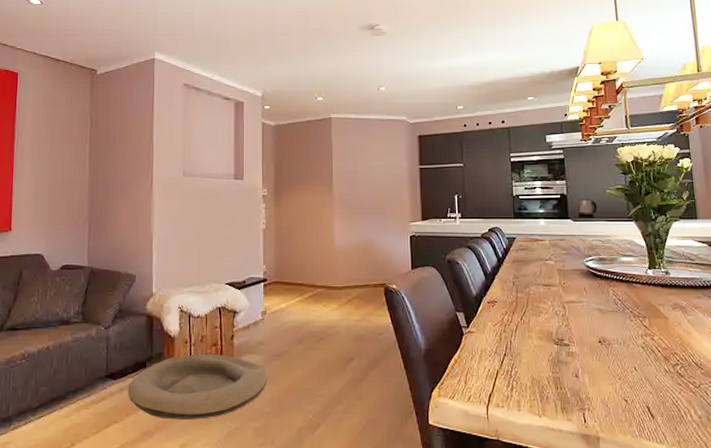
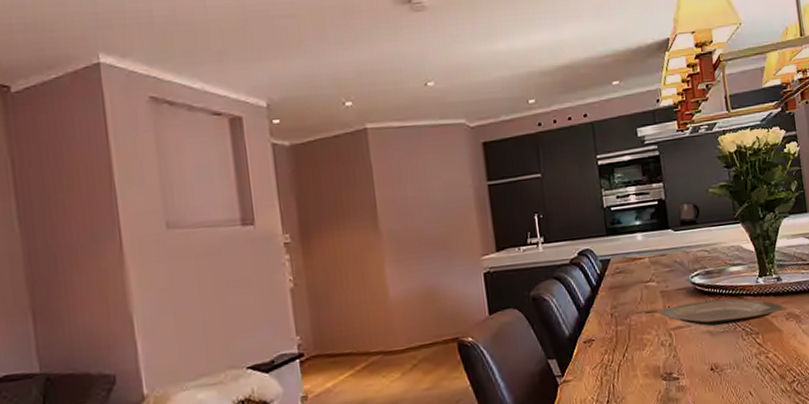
plate: none [553,283,674,306] -> present [656,298,787,326]

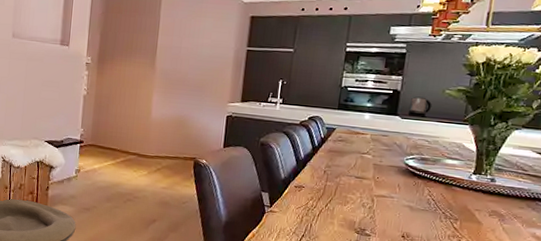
plate: present [656,298,787,326] -> none [365,178,493,209]

